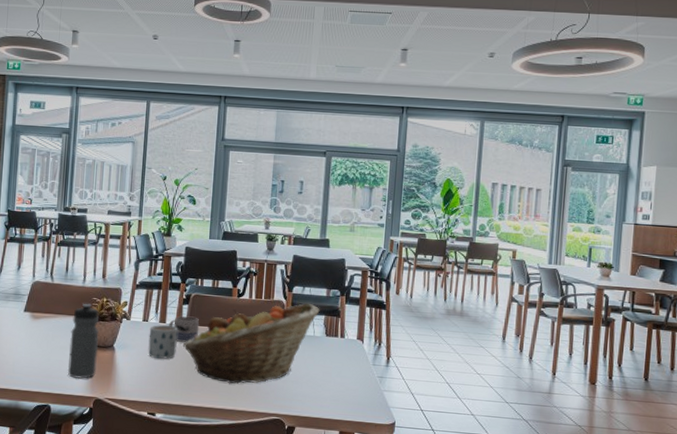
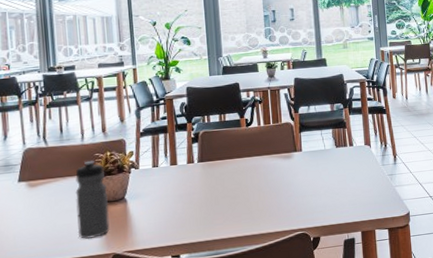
mug: present [148,324,178,359] -> none [161,166,193,201]
mug: present [169,316,199,343] -> none [181,153,213,181]
fruit basket: present [183,302,320,384] -> none [199,120,327,211]

